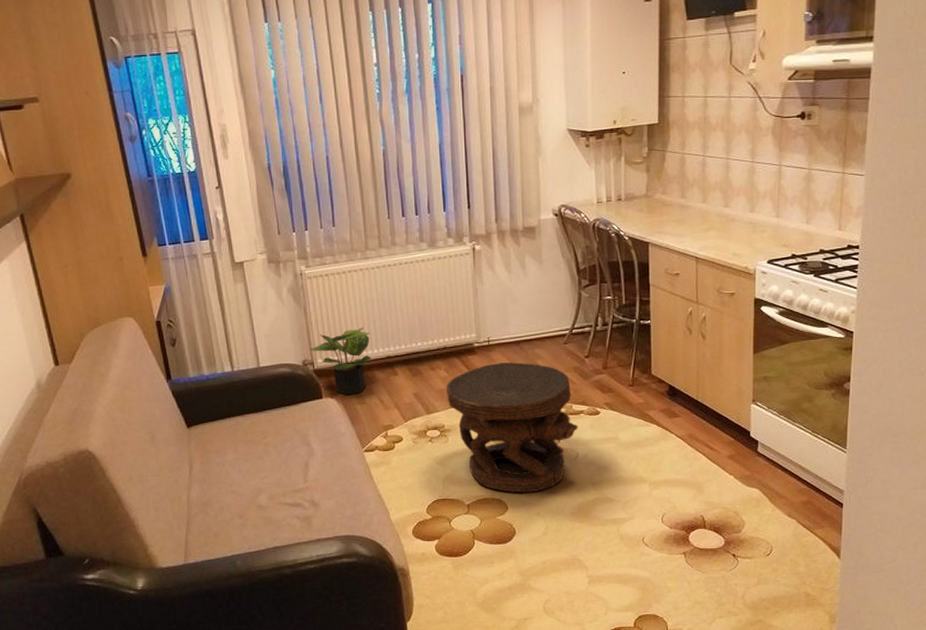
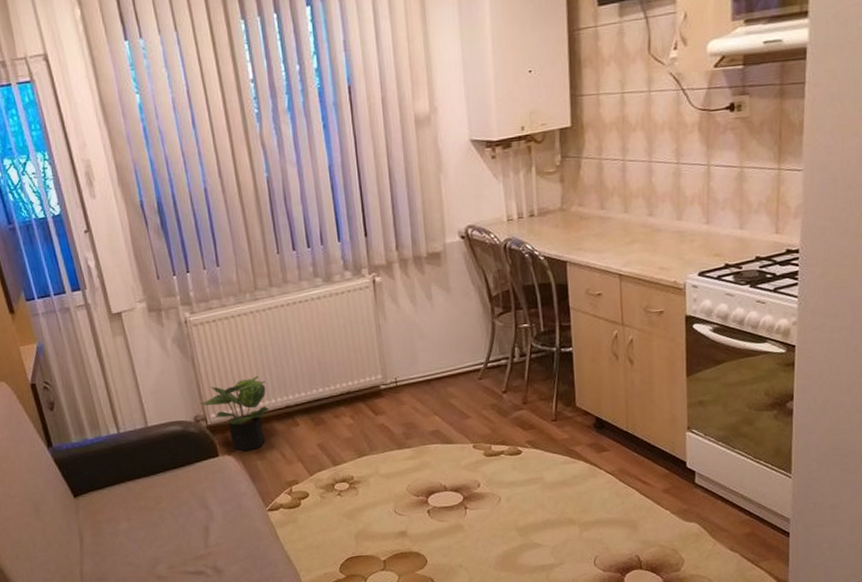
side table: present [446,362,578,493] -> none [352,403,499,544]

